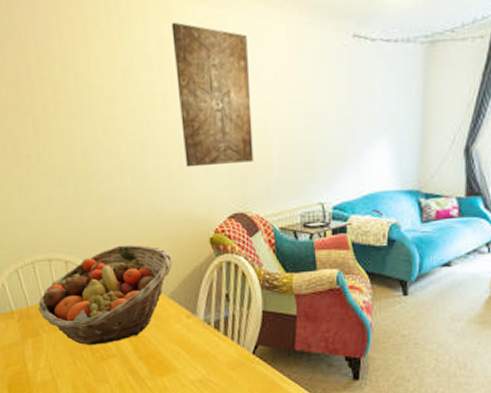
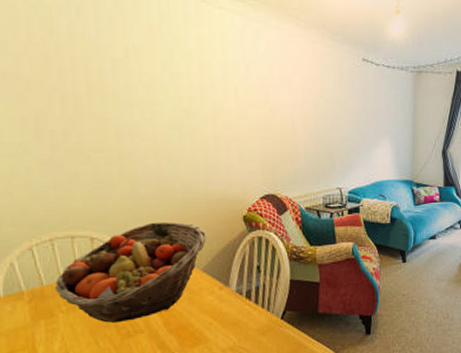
wall art: present [171,21,254,168] -> none [211,27,284,153]

